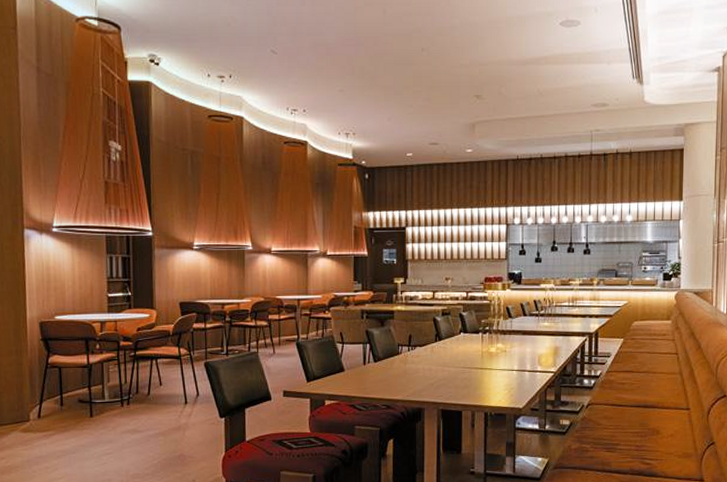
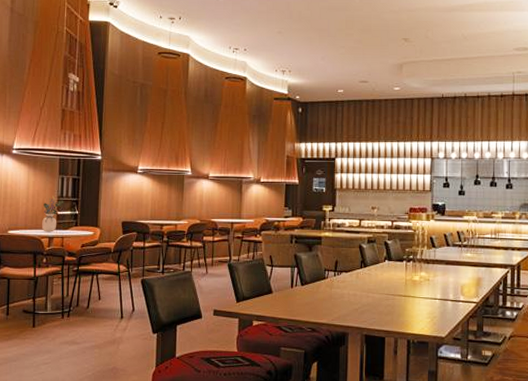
bouquet: none [91,276,115,316] -> present [42,195,64,232]

